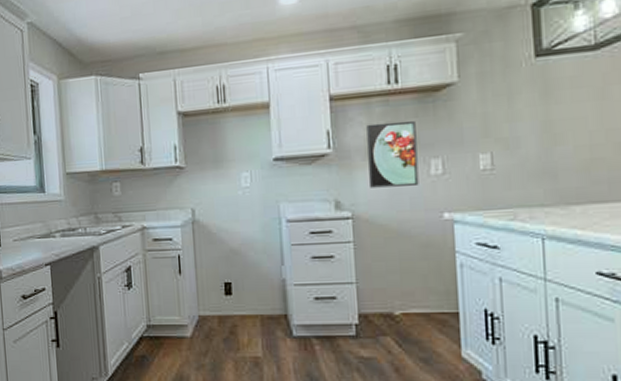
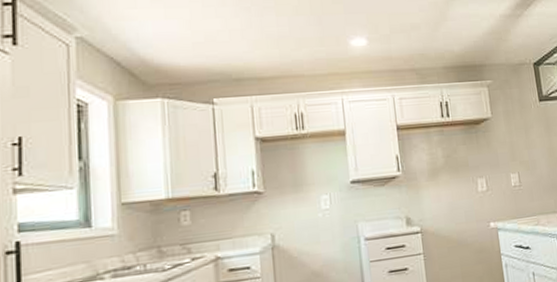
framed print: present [366,120,419,188] -> none [427,147,471,205]

